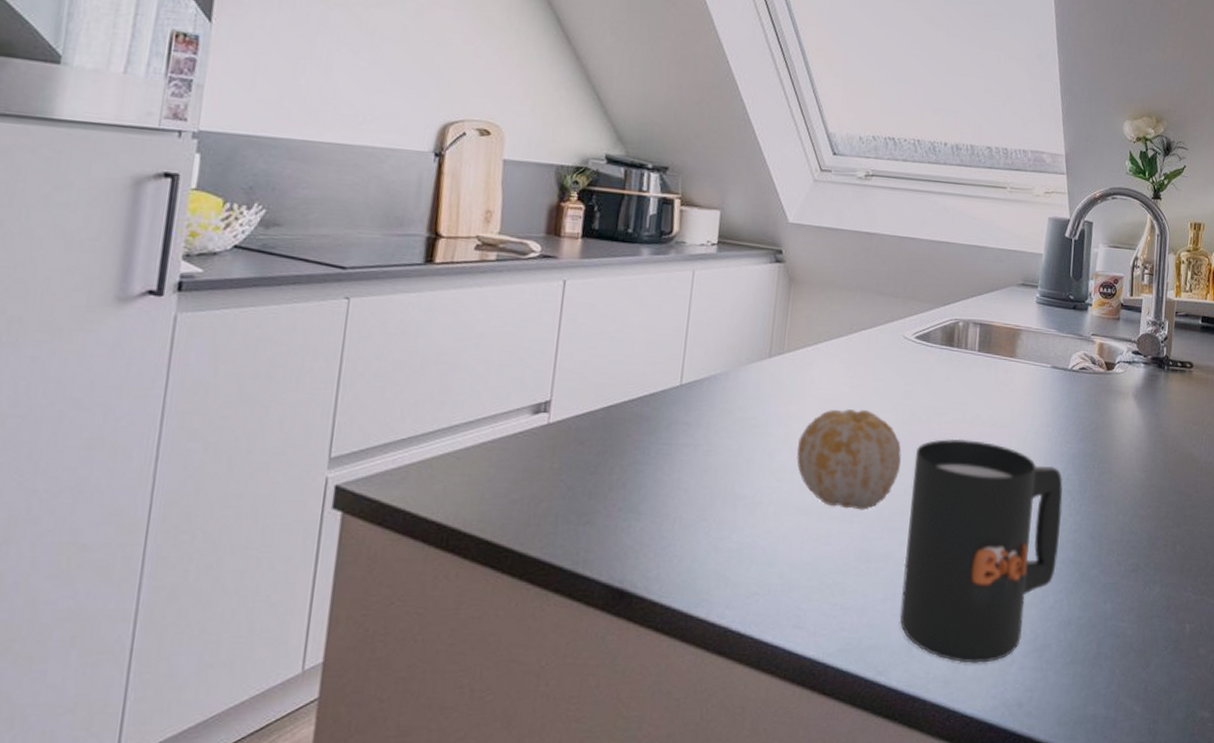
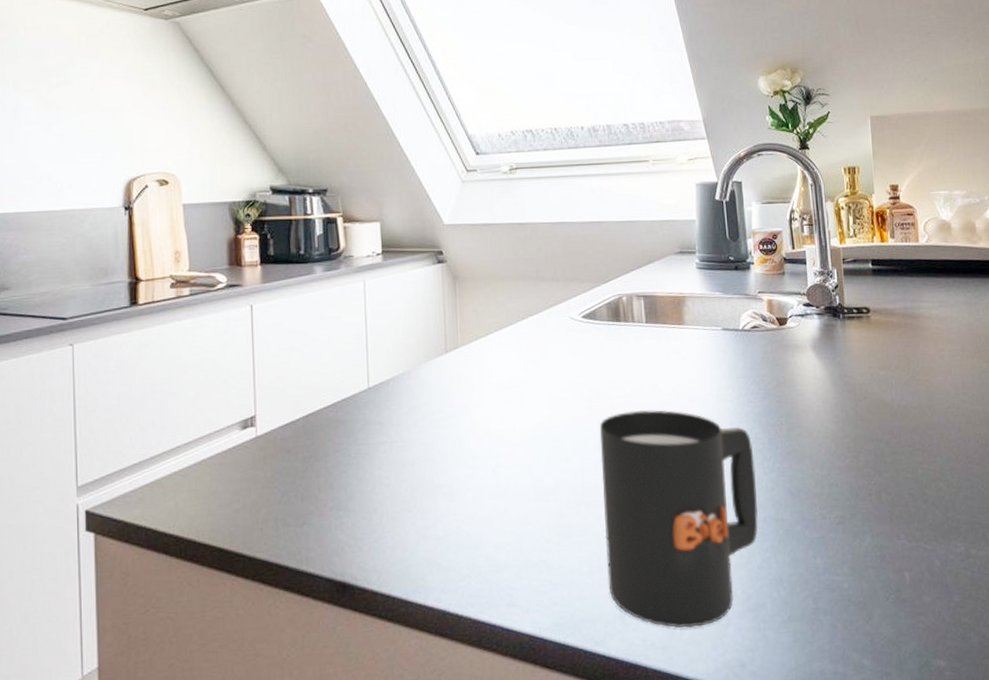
fruit: present [797,409,902,510] -> none [485,392,586,489]

